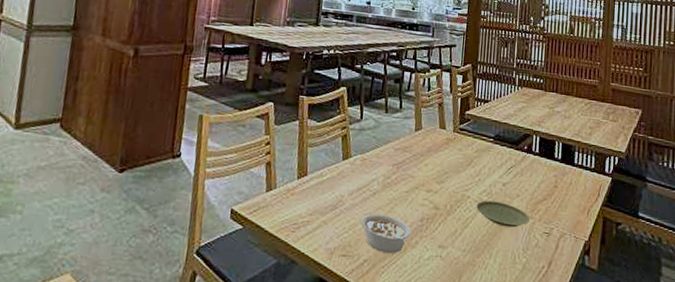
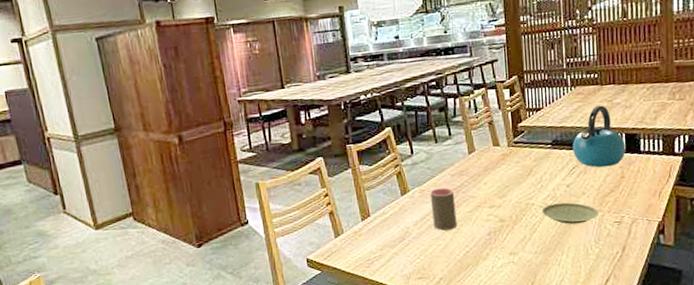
legume: present [361,213,412,253] -> none [430,236,481,269]
cup: none [368,160,395,208] -> present [429,187,457,231]
kettle: none [513,109,561,173] -> present [573,105,626,168]

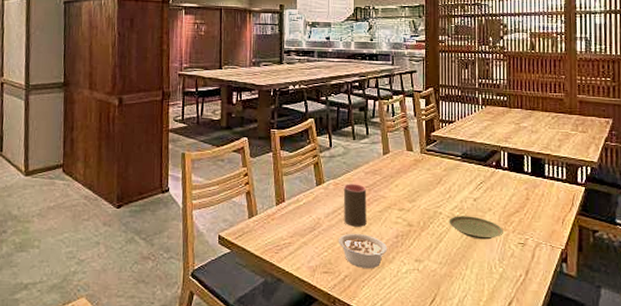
legume: none [430,236,481,269] -> present [339,233,388,268]
kettle: present [573,105,626,168] -> none [481,126,531,187]

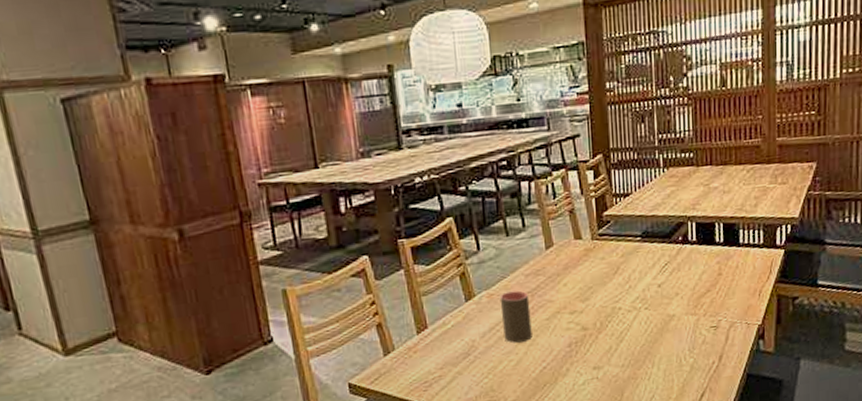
legume: present [339,233,388,268] -> none [500,349,560,389]
plate: present [449,216,503,240] -> none [630,305,693,331]

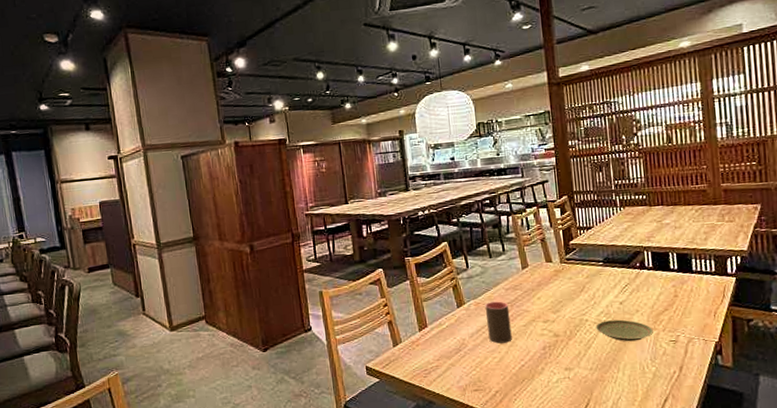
plate: none [630,305,693,331] -> present [596,319,653,342]

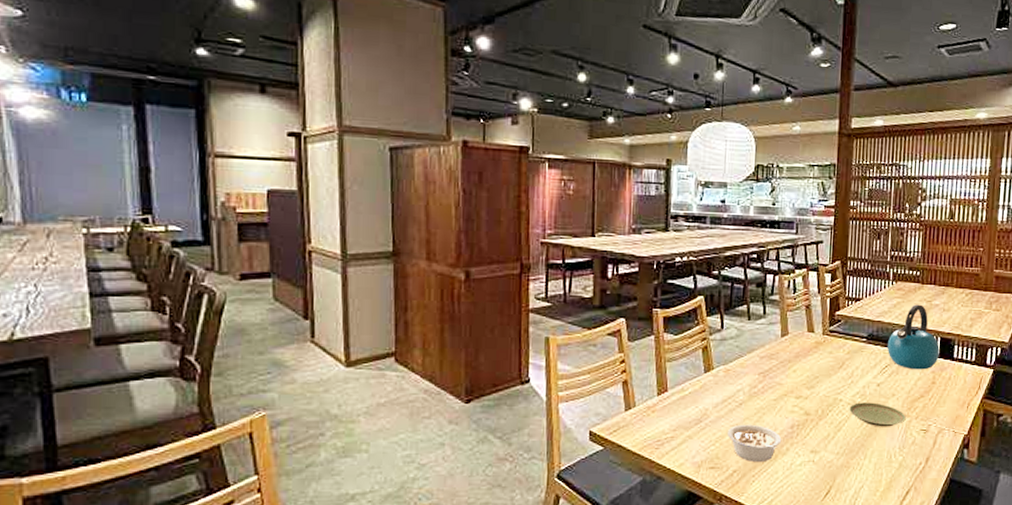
cup: present [484,301,512,344] -> none [734,370,761,417]
legume: none [486,349,536,382] -> present [728,424,782,462]
kettle: none [624,225,678,286] -> present [888,304,940,370]

